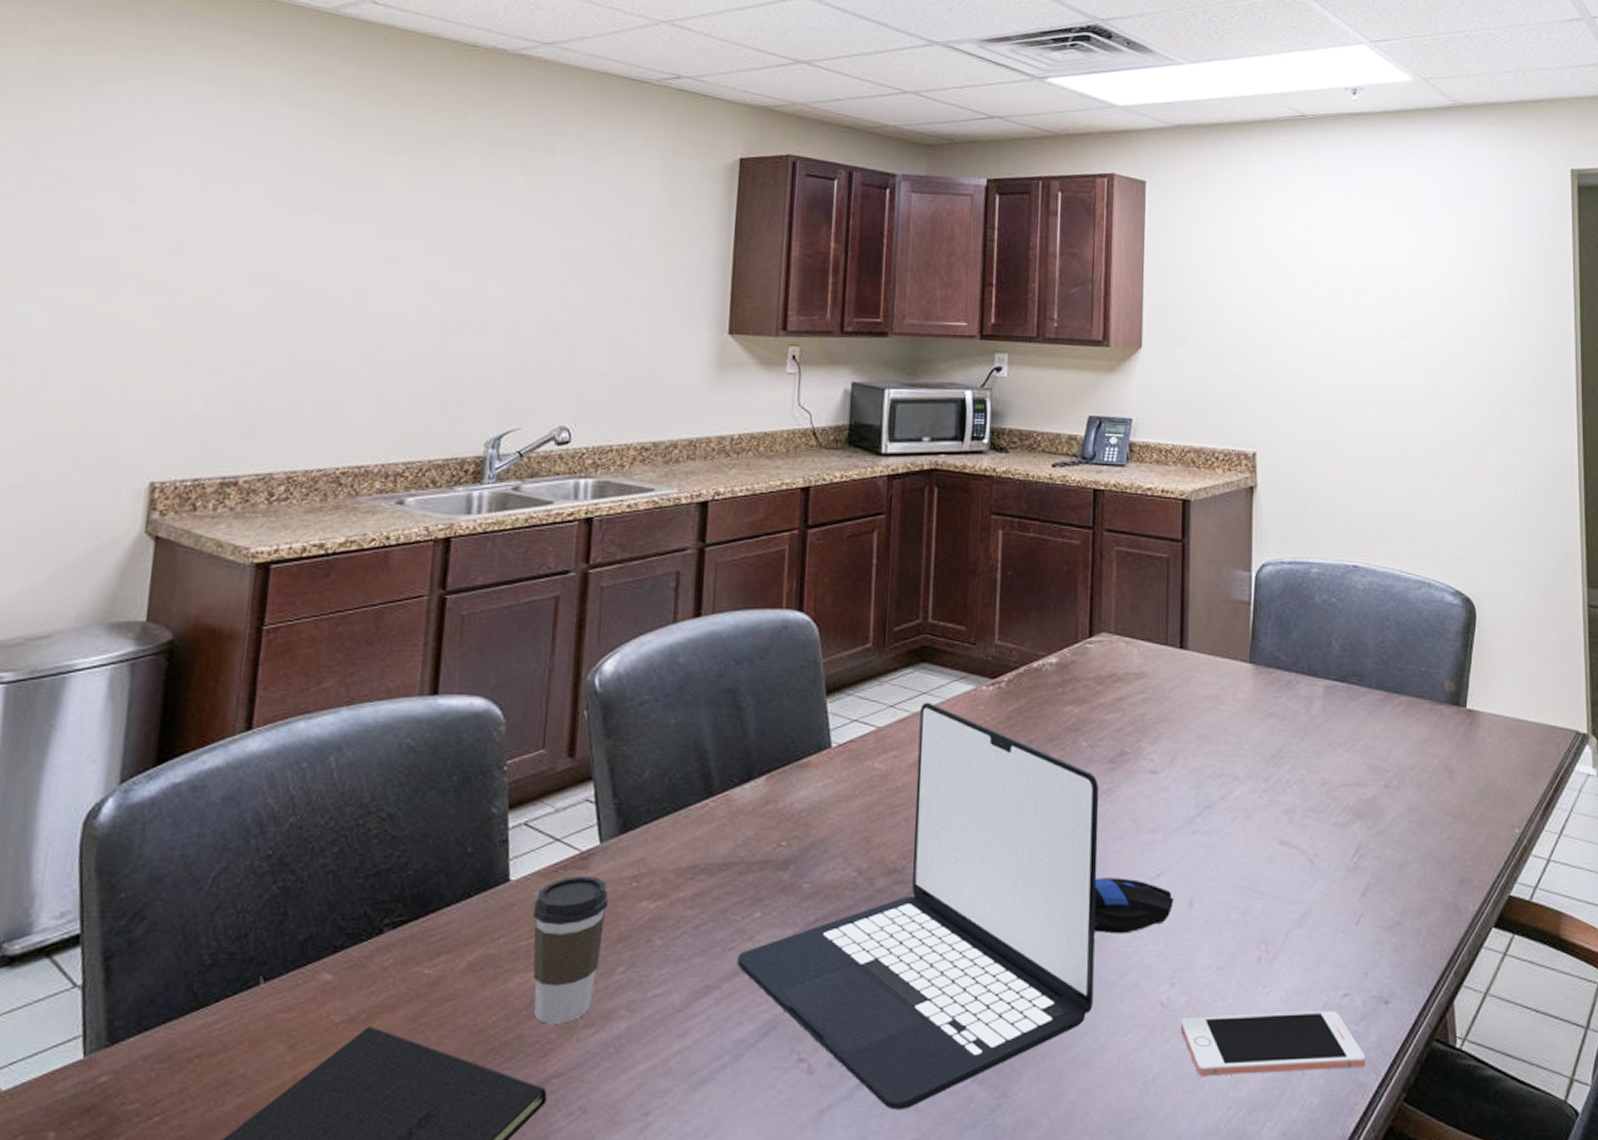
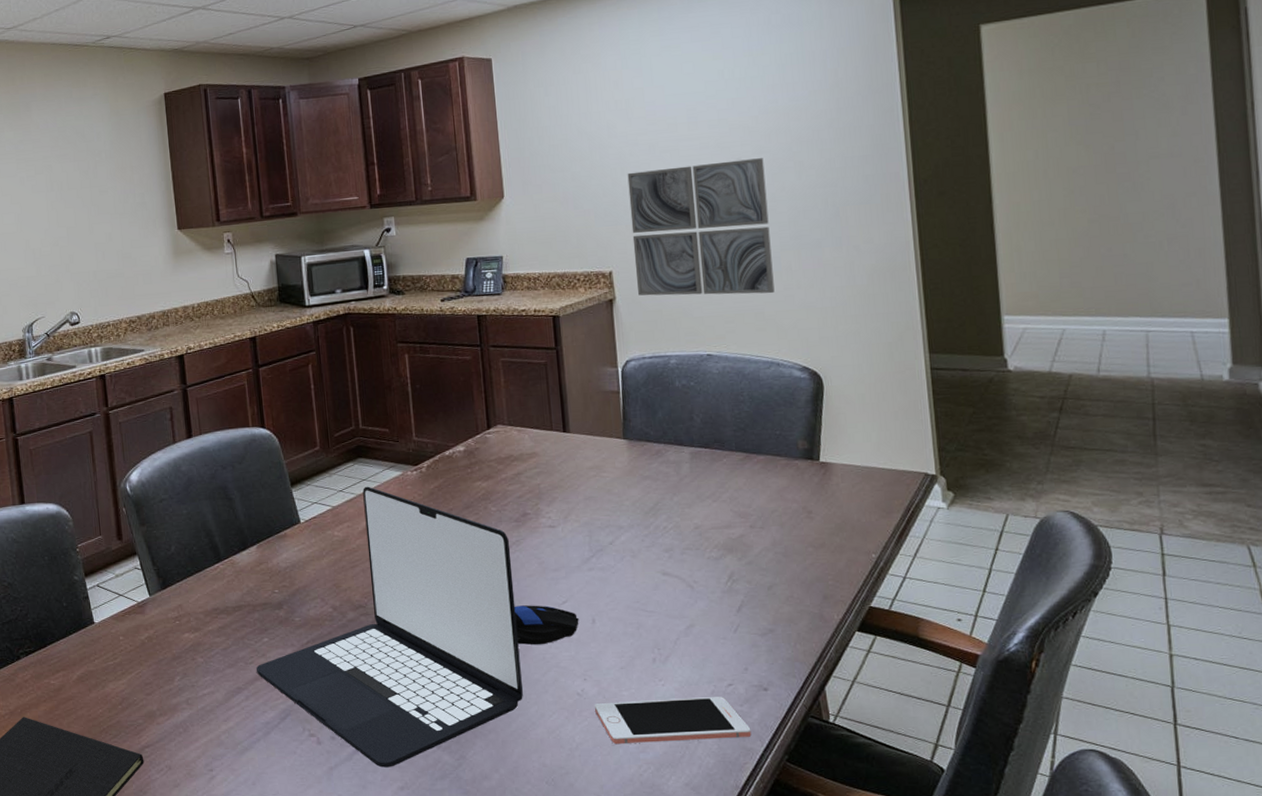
coffee cup: present [533,875,609,1024] -> none [113,618,163,714]
wall art: none [1282,337,1432,500] -> present [627,158,775,296]

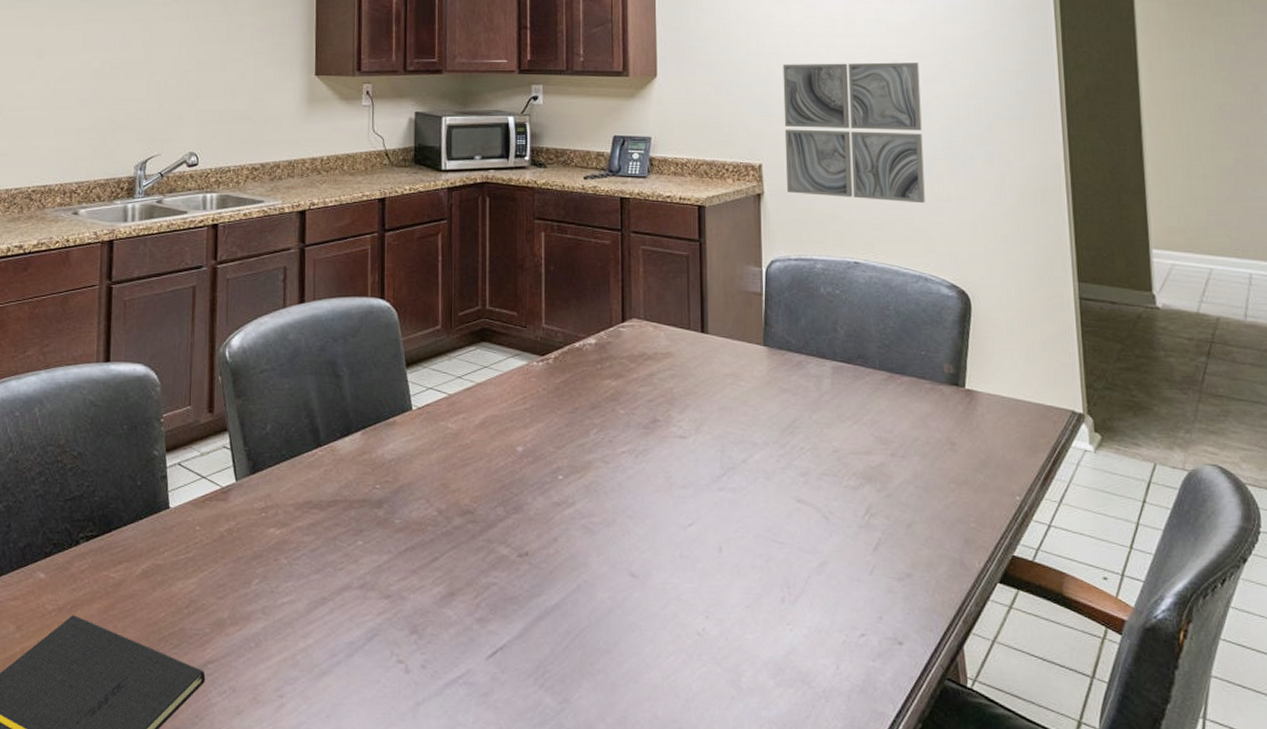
laptop: present [256,486,523,768] -> none [345,374,638,707]
computer mouse: present [514,605,579,645] -> none [636,525,705,573]
cell phone: present [595,697,752,745] -> none [716,646,884,699]

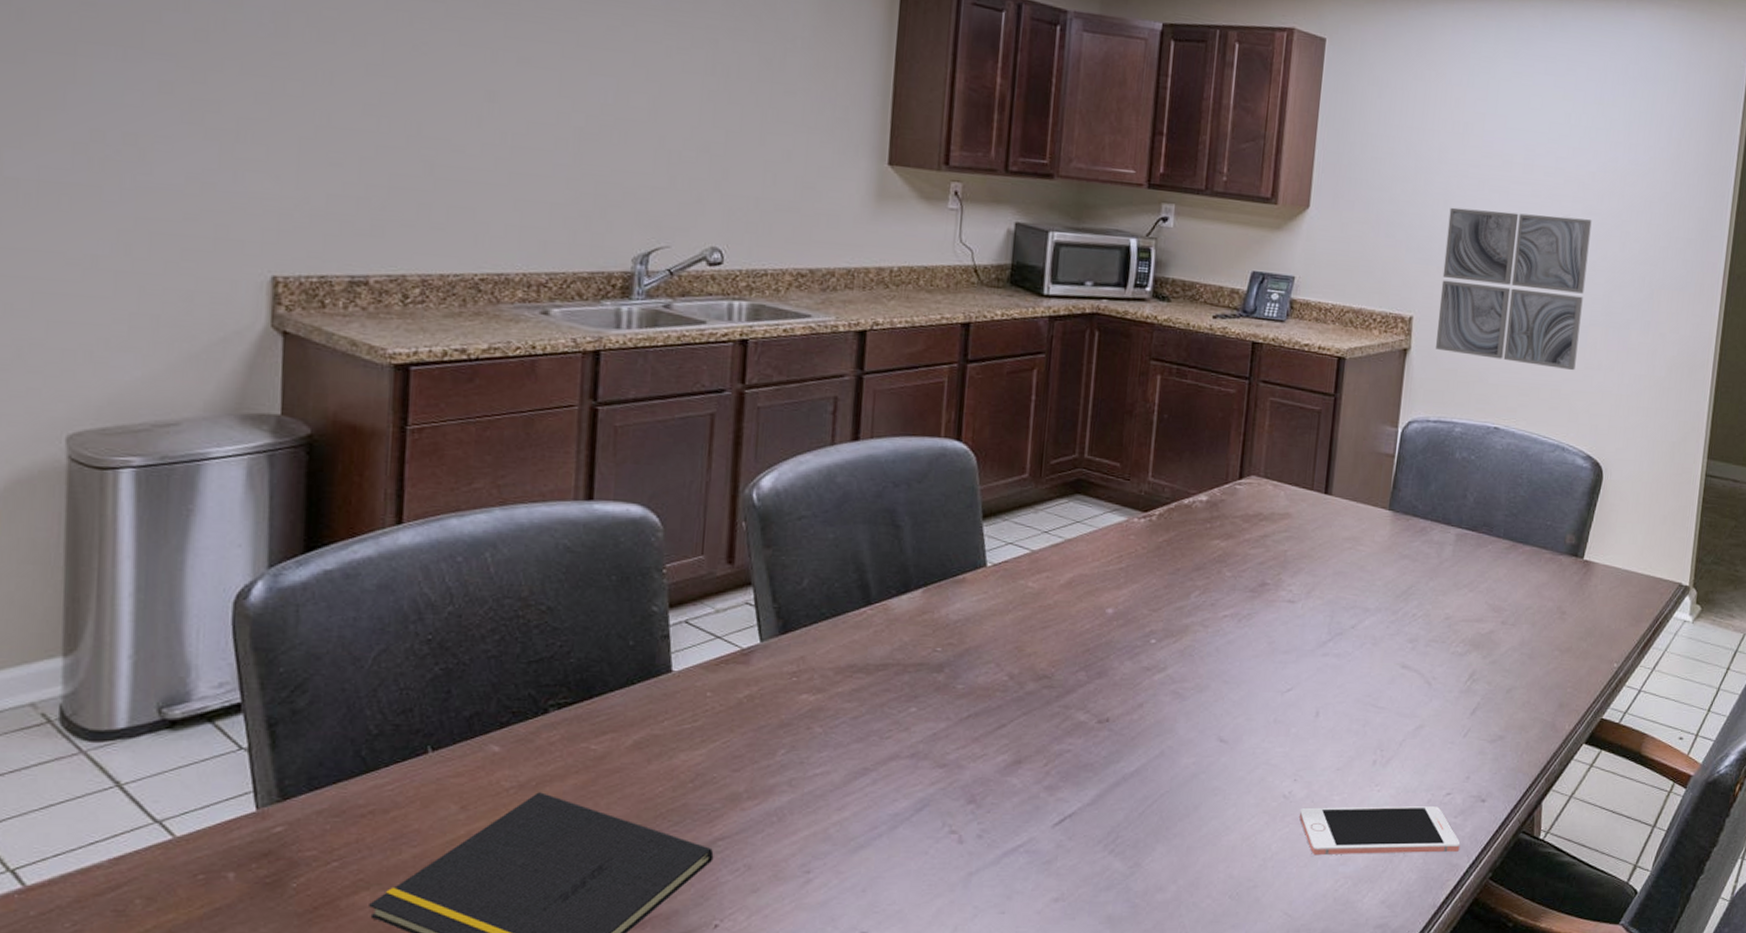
cell phone: none [716,646,884,699] -> present [1299,806,1461,856]

